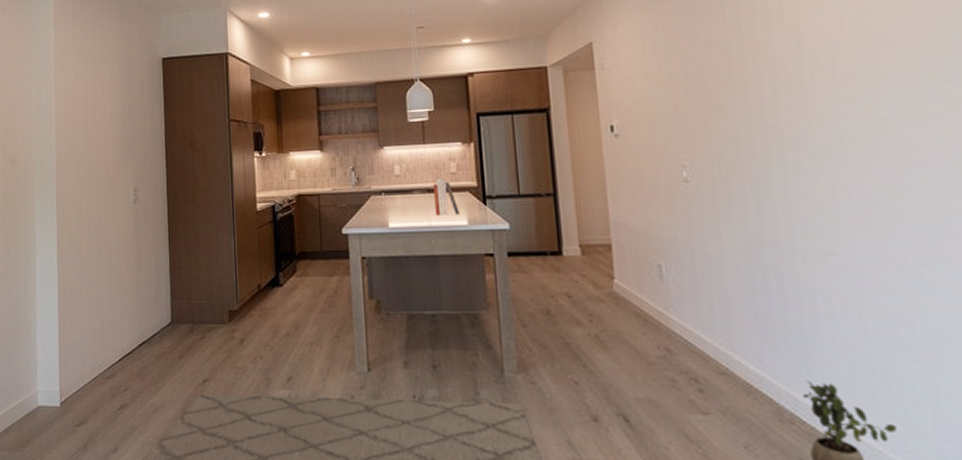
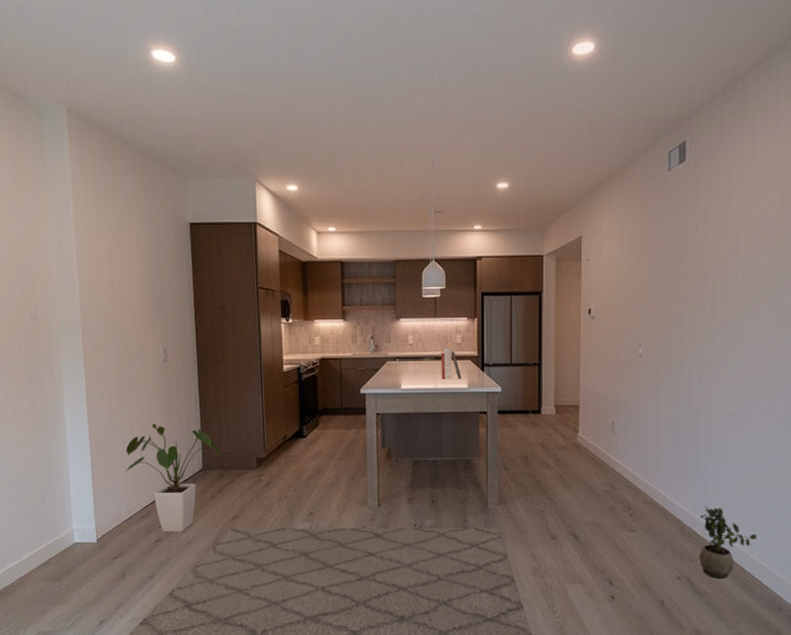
house plant: none [90,270,190,397] -> present [123,423,221,532]

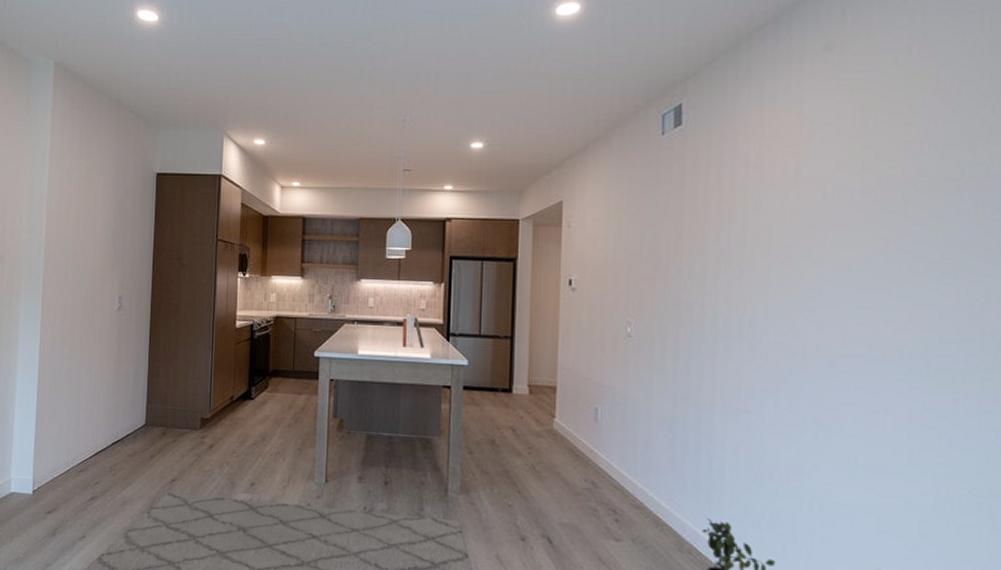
house plant: present [123,423,221,532] -> none [67,372,165,492]

